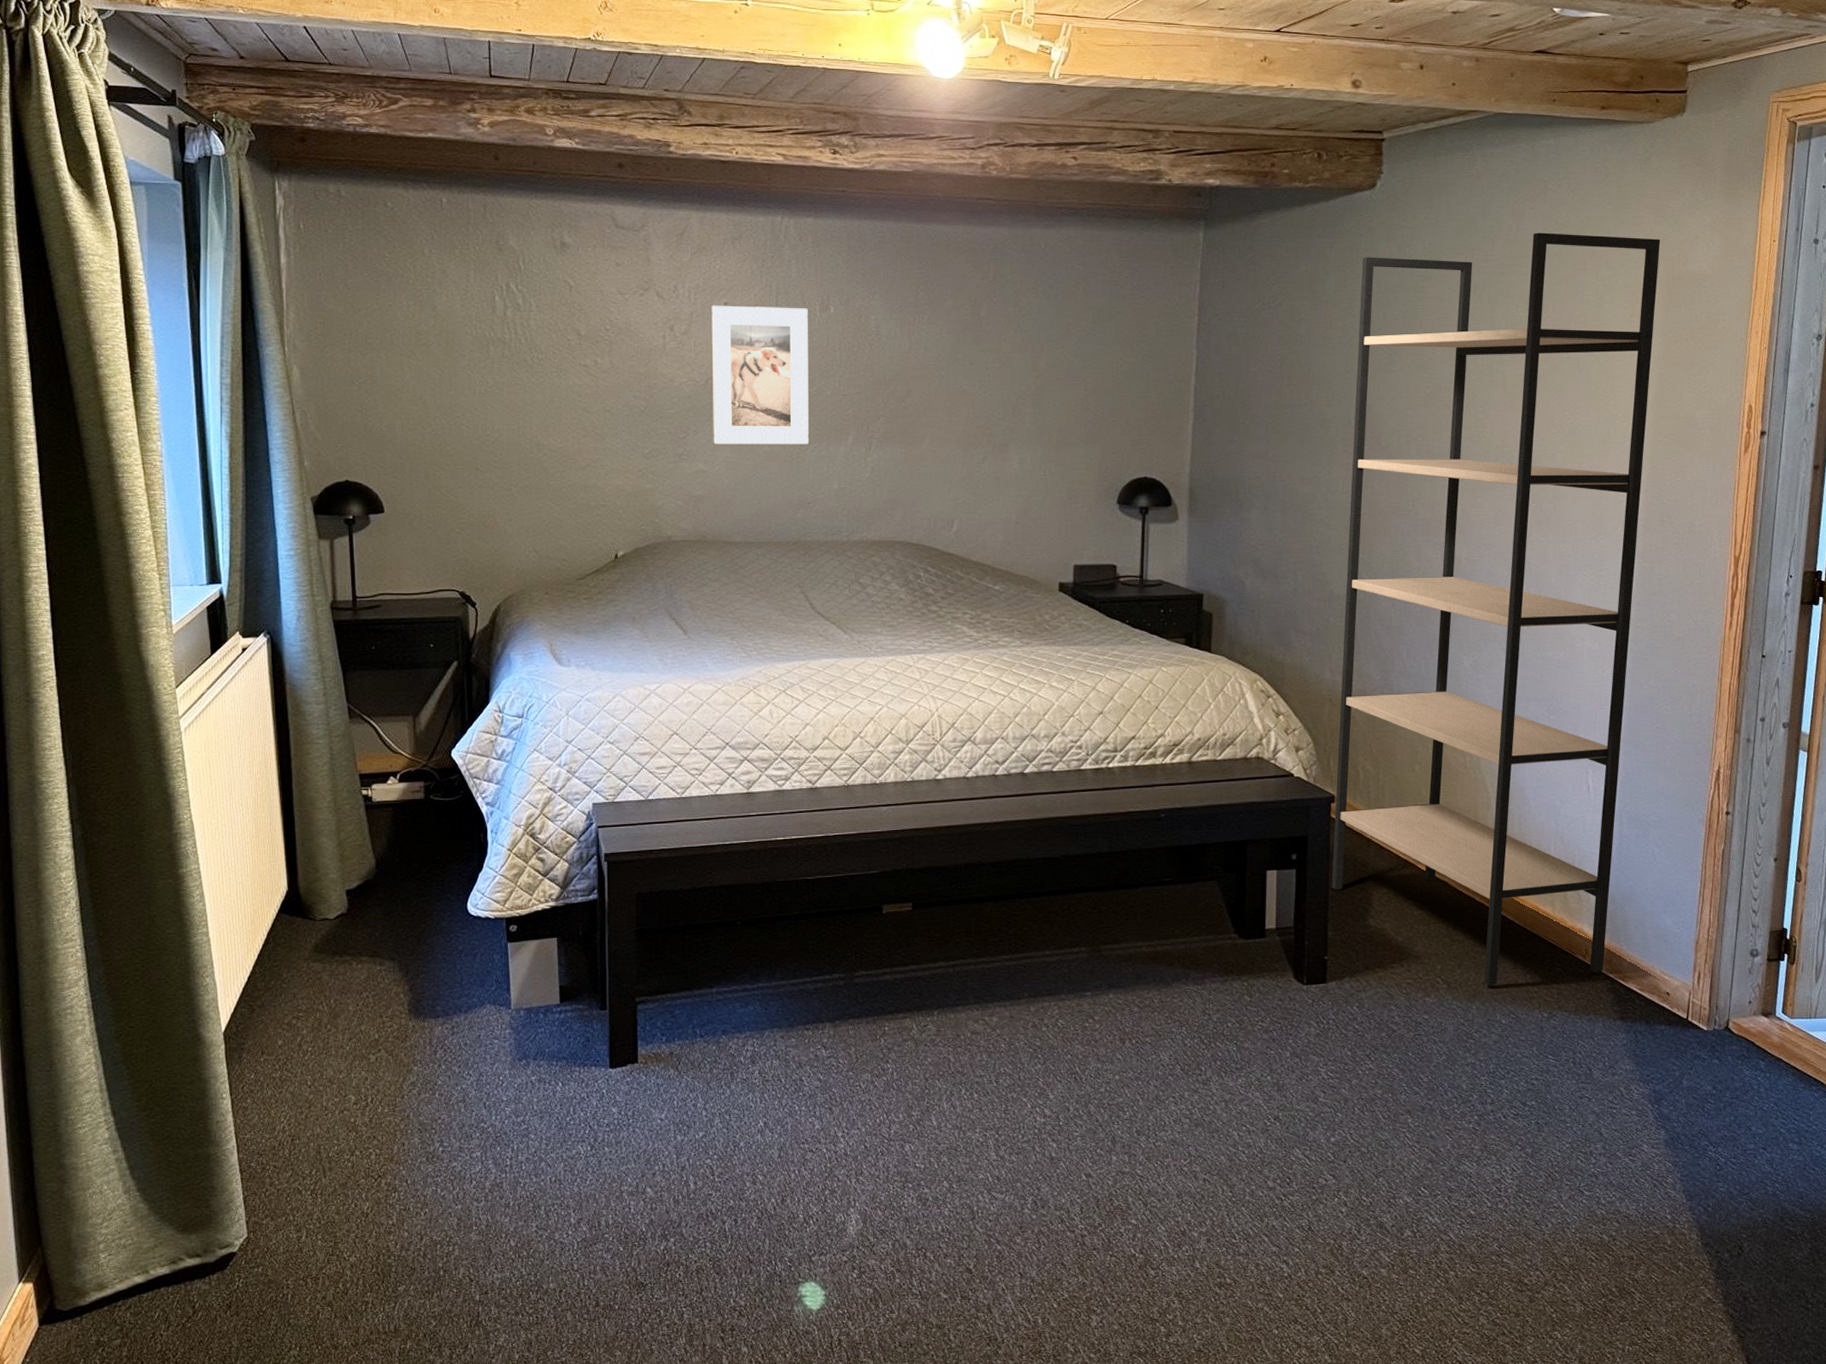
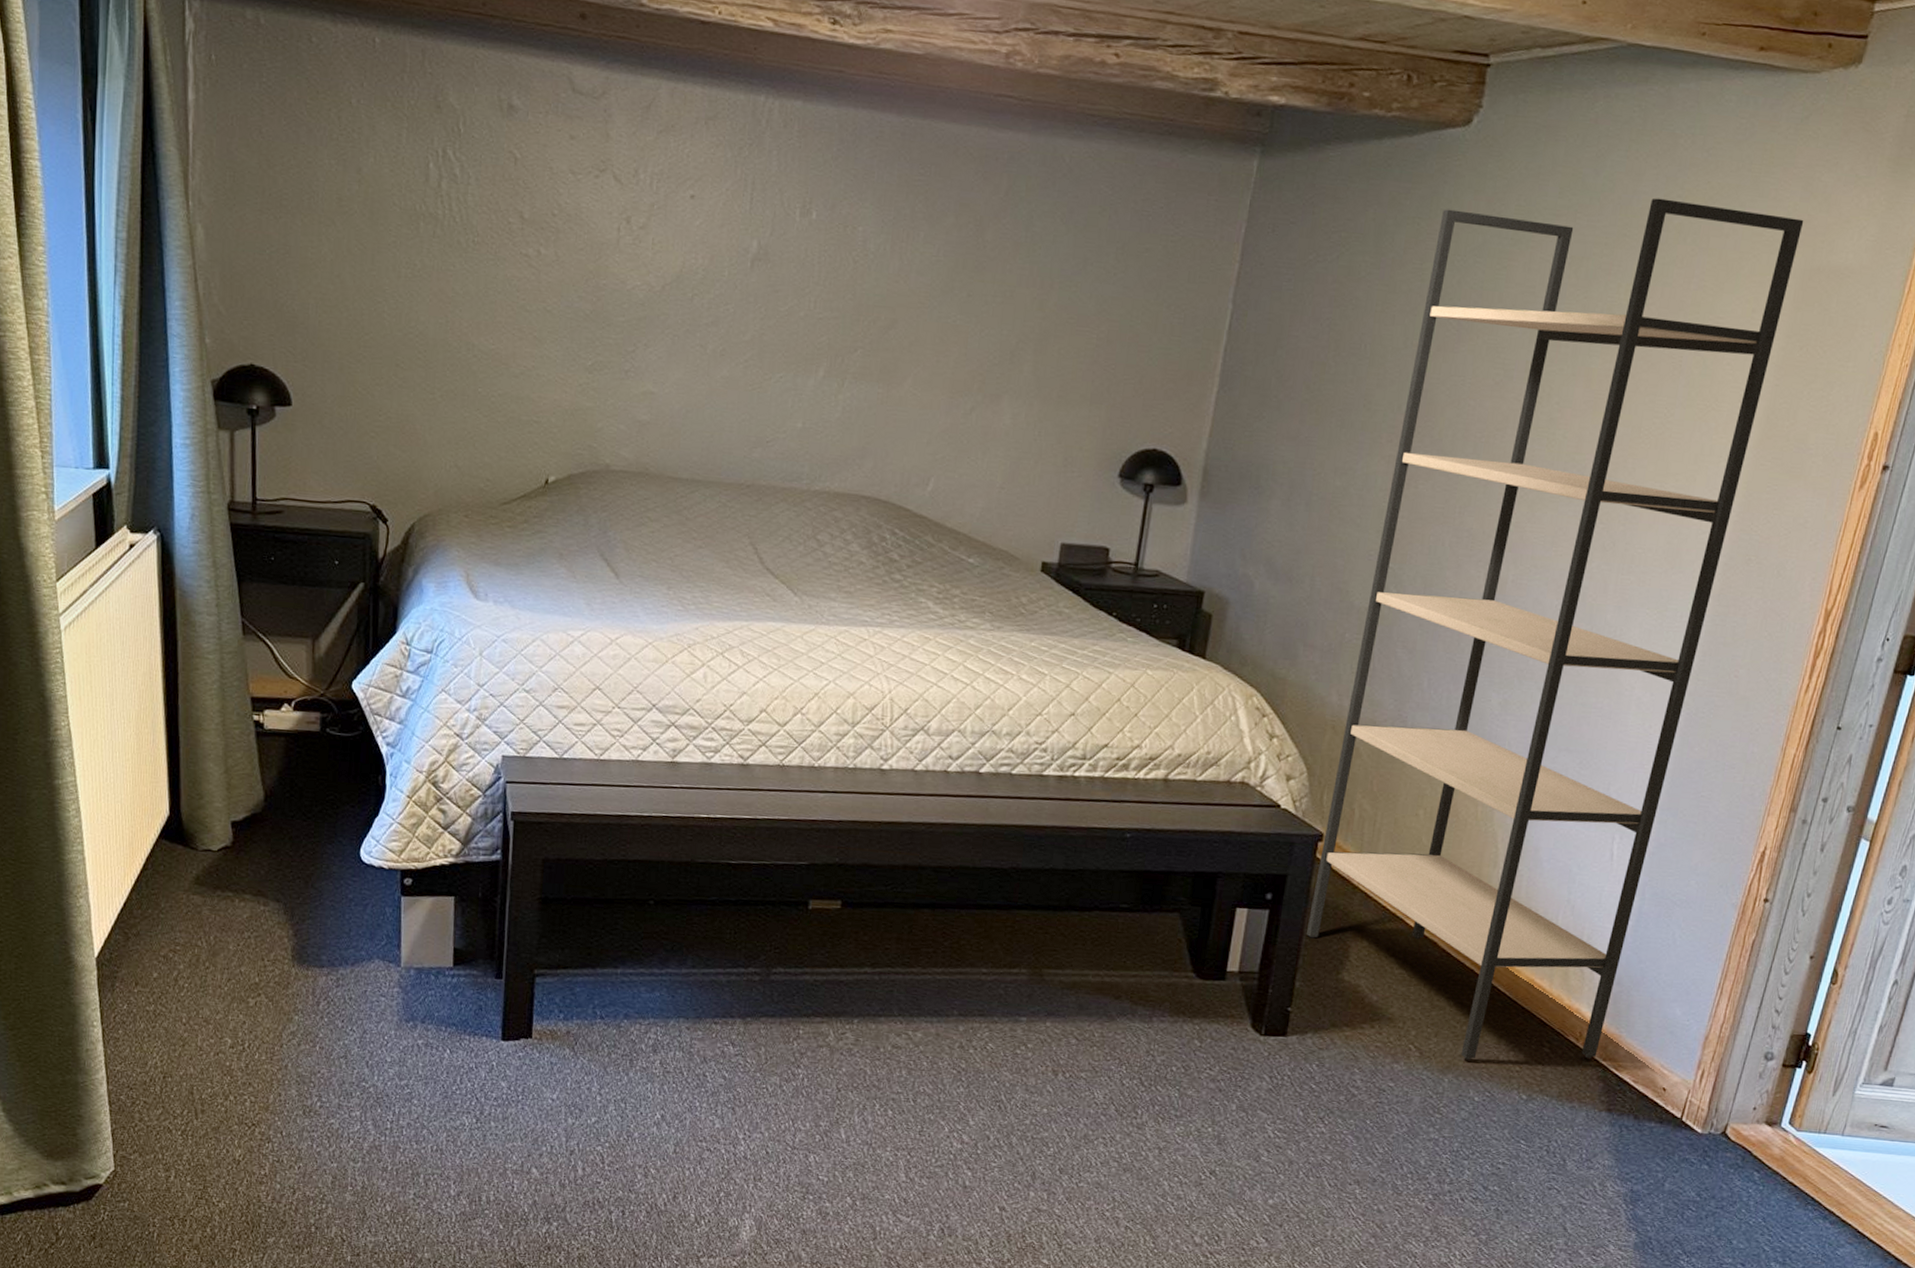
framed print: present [711,305,809,445] -> none [665,196,786,373]

